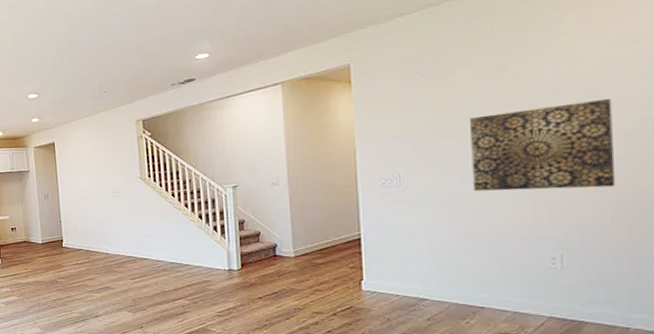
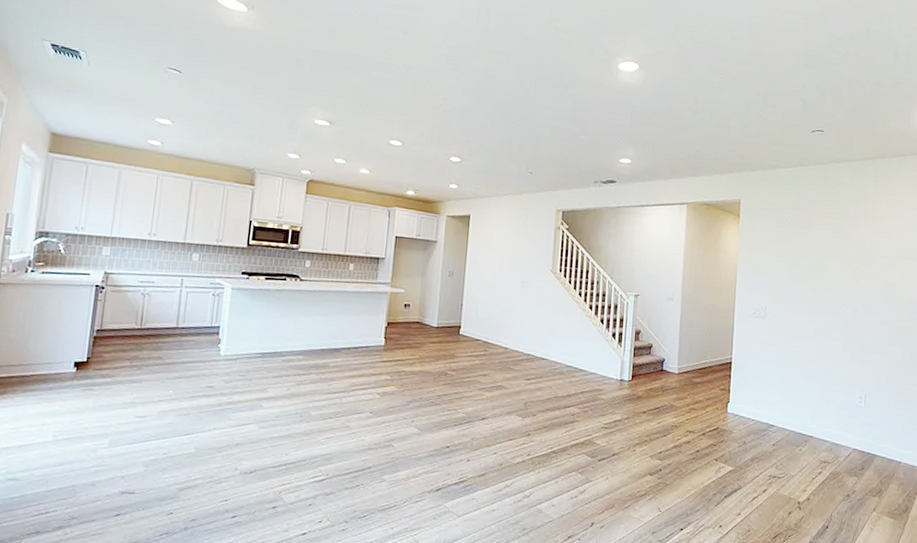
wall art: present [470,98,616,192] -> none [814,267,903,342]

